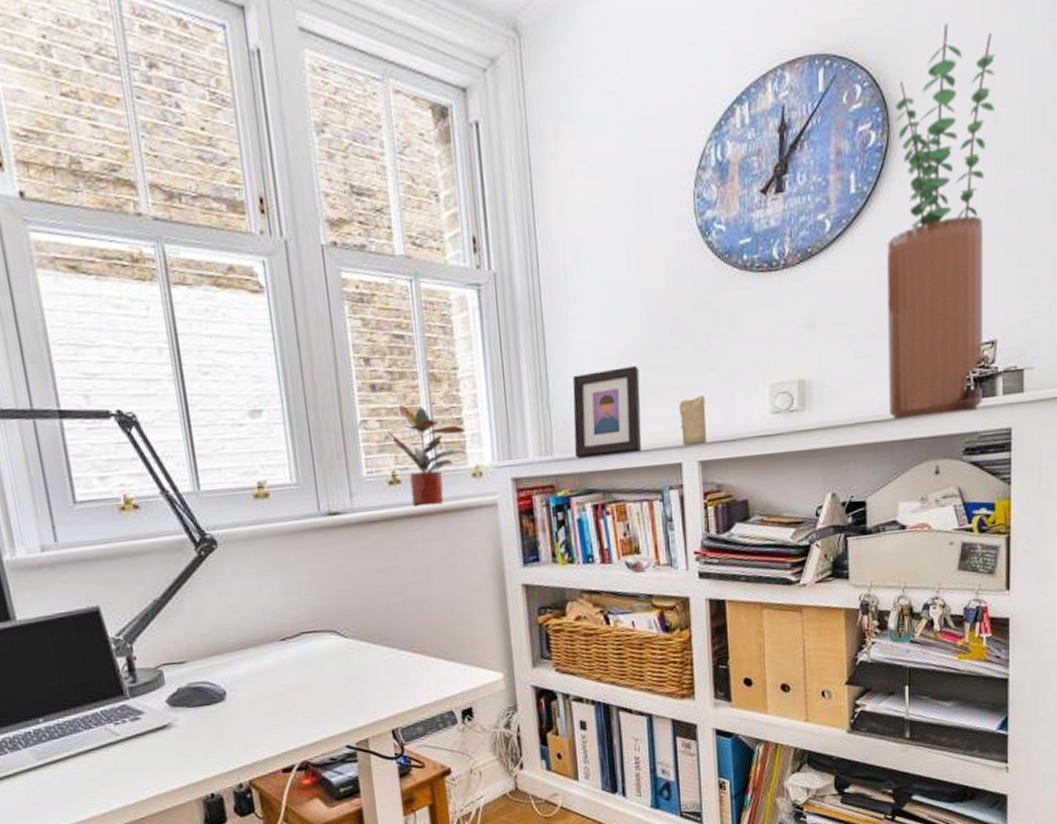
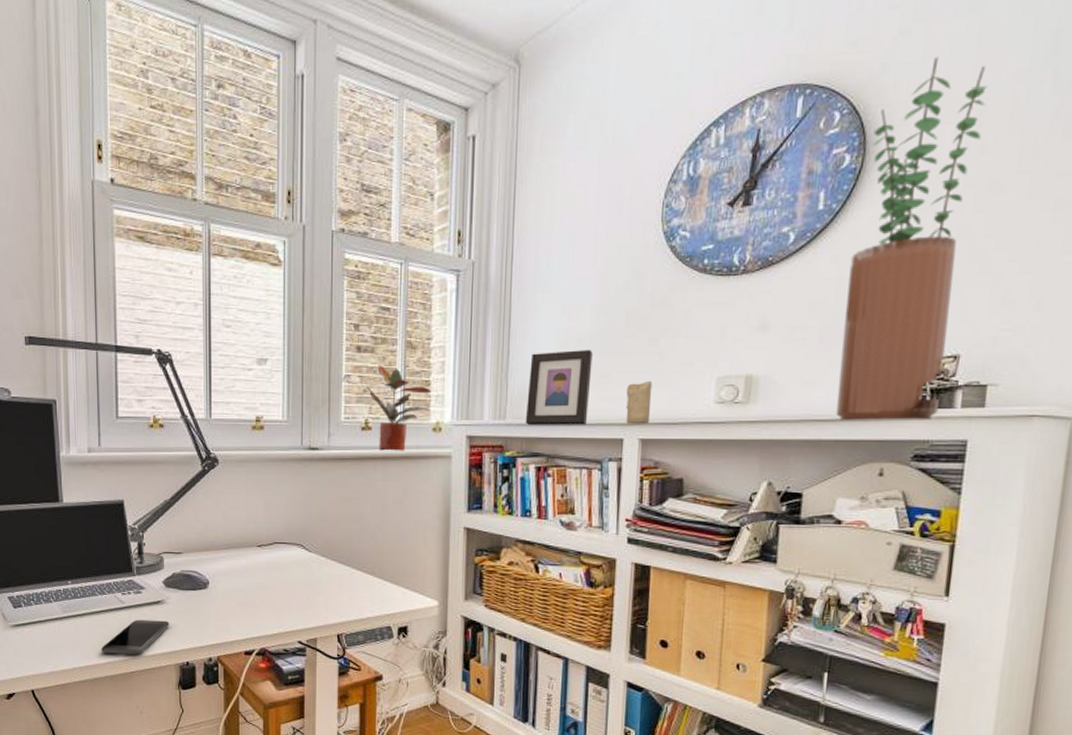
smartphone: none [96,748,183,802] -> present [101,619,170,655]

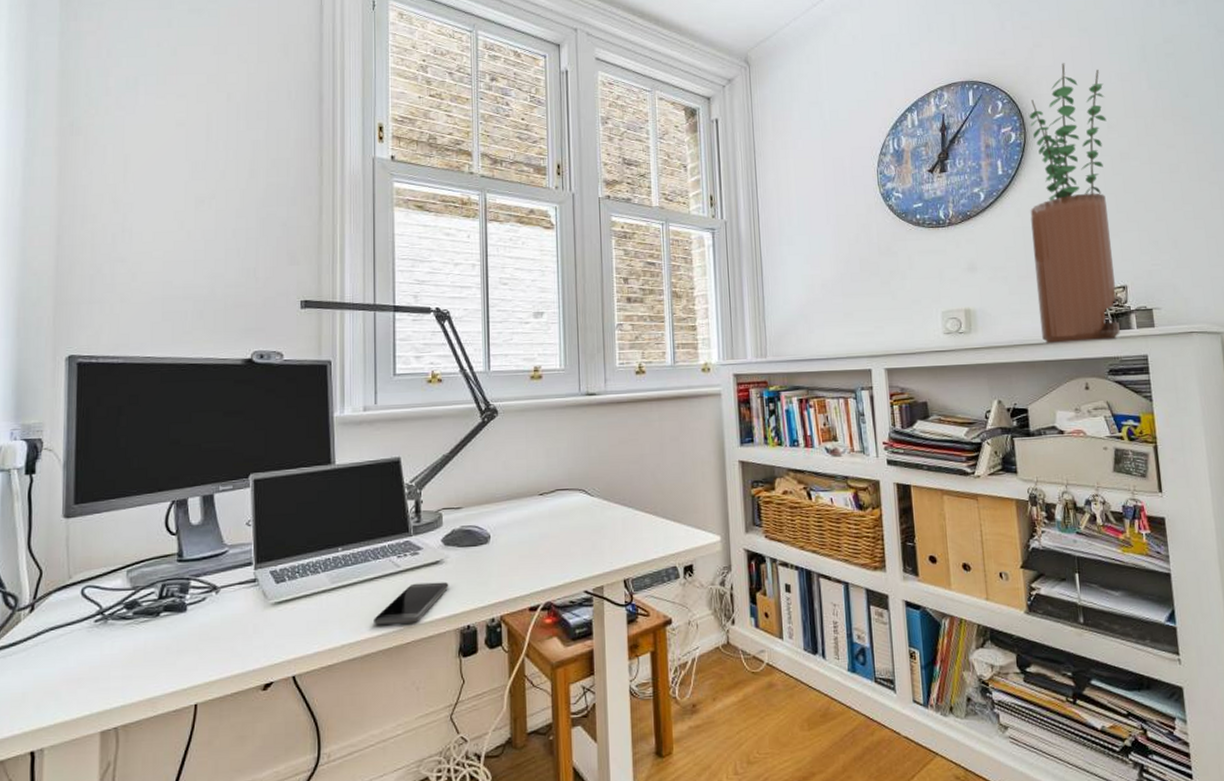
potted plant: present [365,365,432,451] -> none [637,313,699,393]
picture frame: present [525,349,593,426] -> none [783,292,839,362]
candle: present [625,380,653,424] -> none [868,317,892,356]

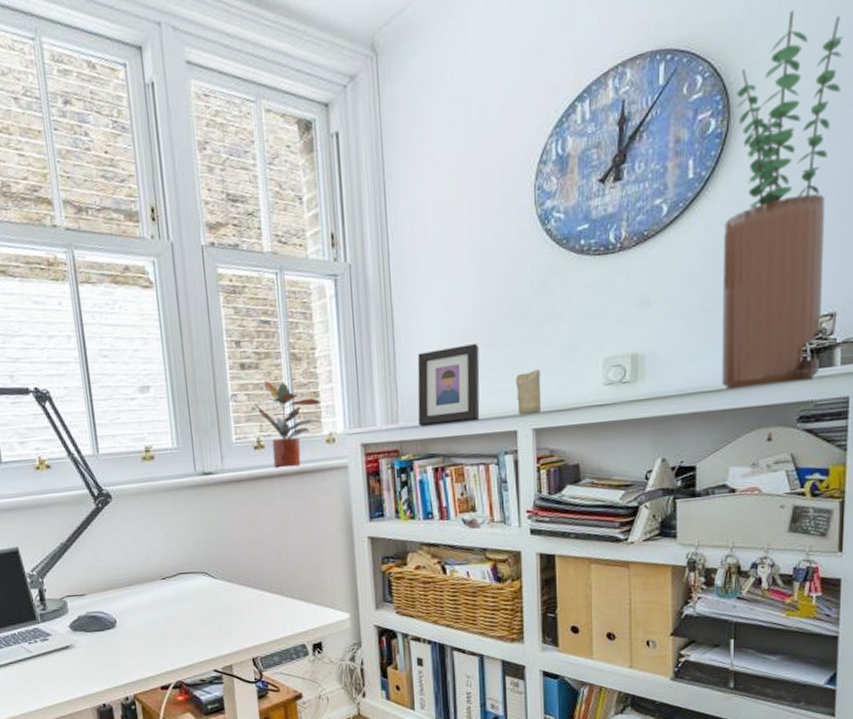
smartphone: present [374,582,449,625] -> none [14,665,82,705]
potted plant: none [637,313,699,393] -> present [253,380,322,469]
picture frame: none [783,292,839,362] -> present [417,343,480,428]
candle: none [868,317,892,356] -> present [515,368,542,415]

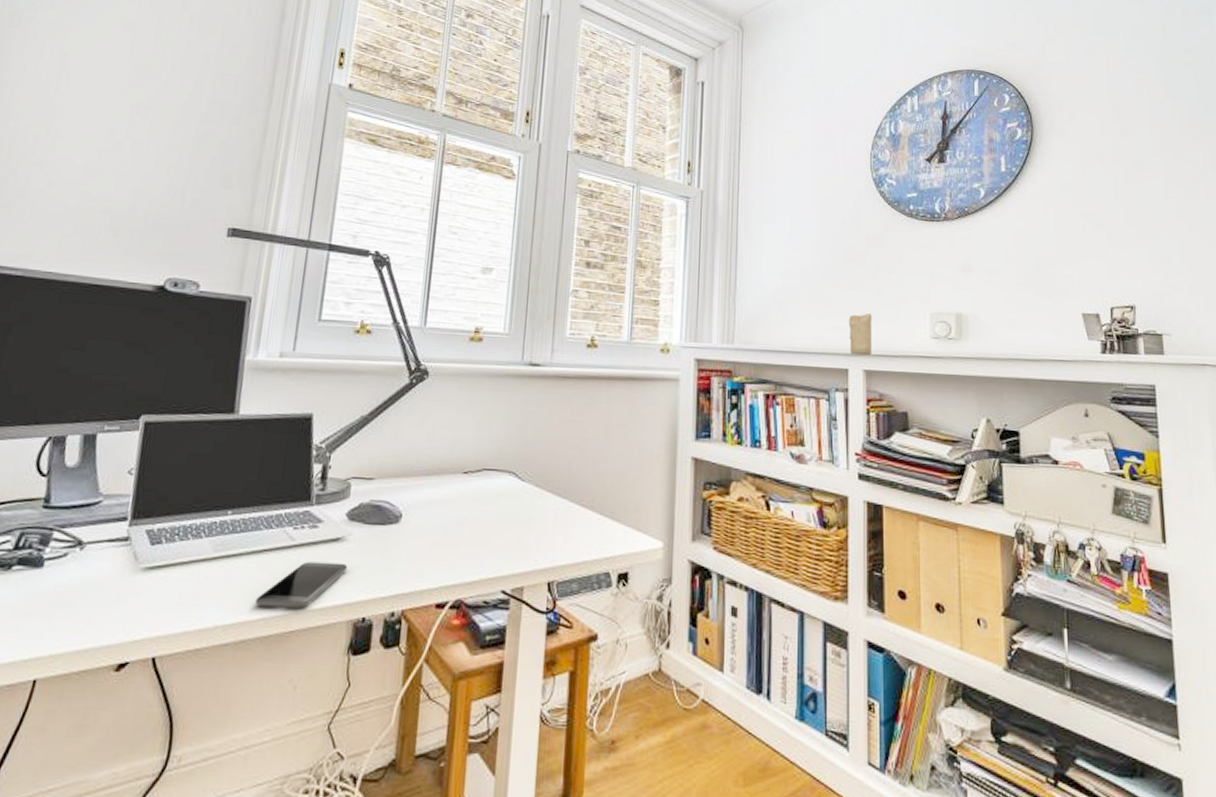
smartphone: none [14,665,82,705] -> present [255,561,348,608]
potted plant: present [253,380,322,469] -> none [593,281,661,372]
picture frame: present [417,343,480,428] -> none [753,279,815,354]
vase: present [721,10,844,391] -> none [1033,62,1126,365]

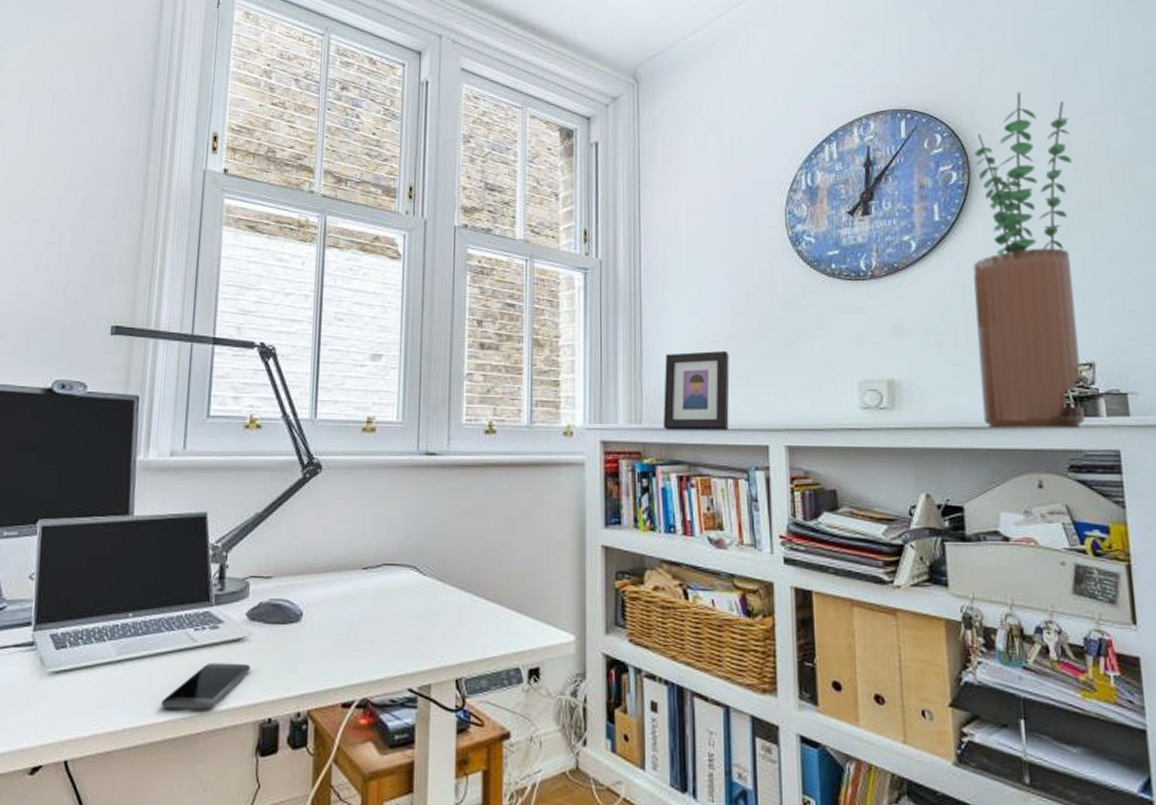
picture frame: none [753,279,815,354] -> present [662,350,730,431]
candle: present [848,312,873,356] -> none [766,383,795,430]
vase: none [1033,62,1126,365] -> present [973,92,1085,430]

